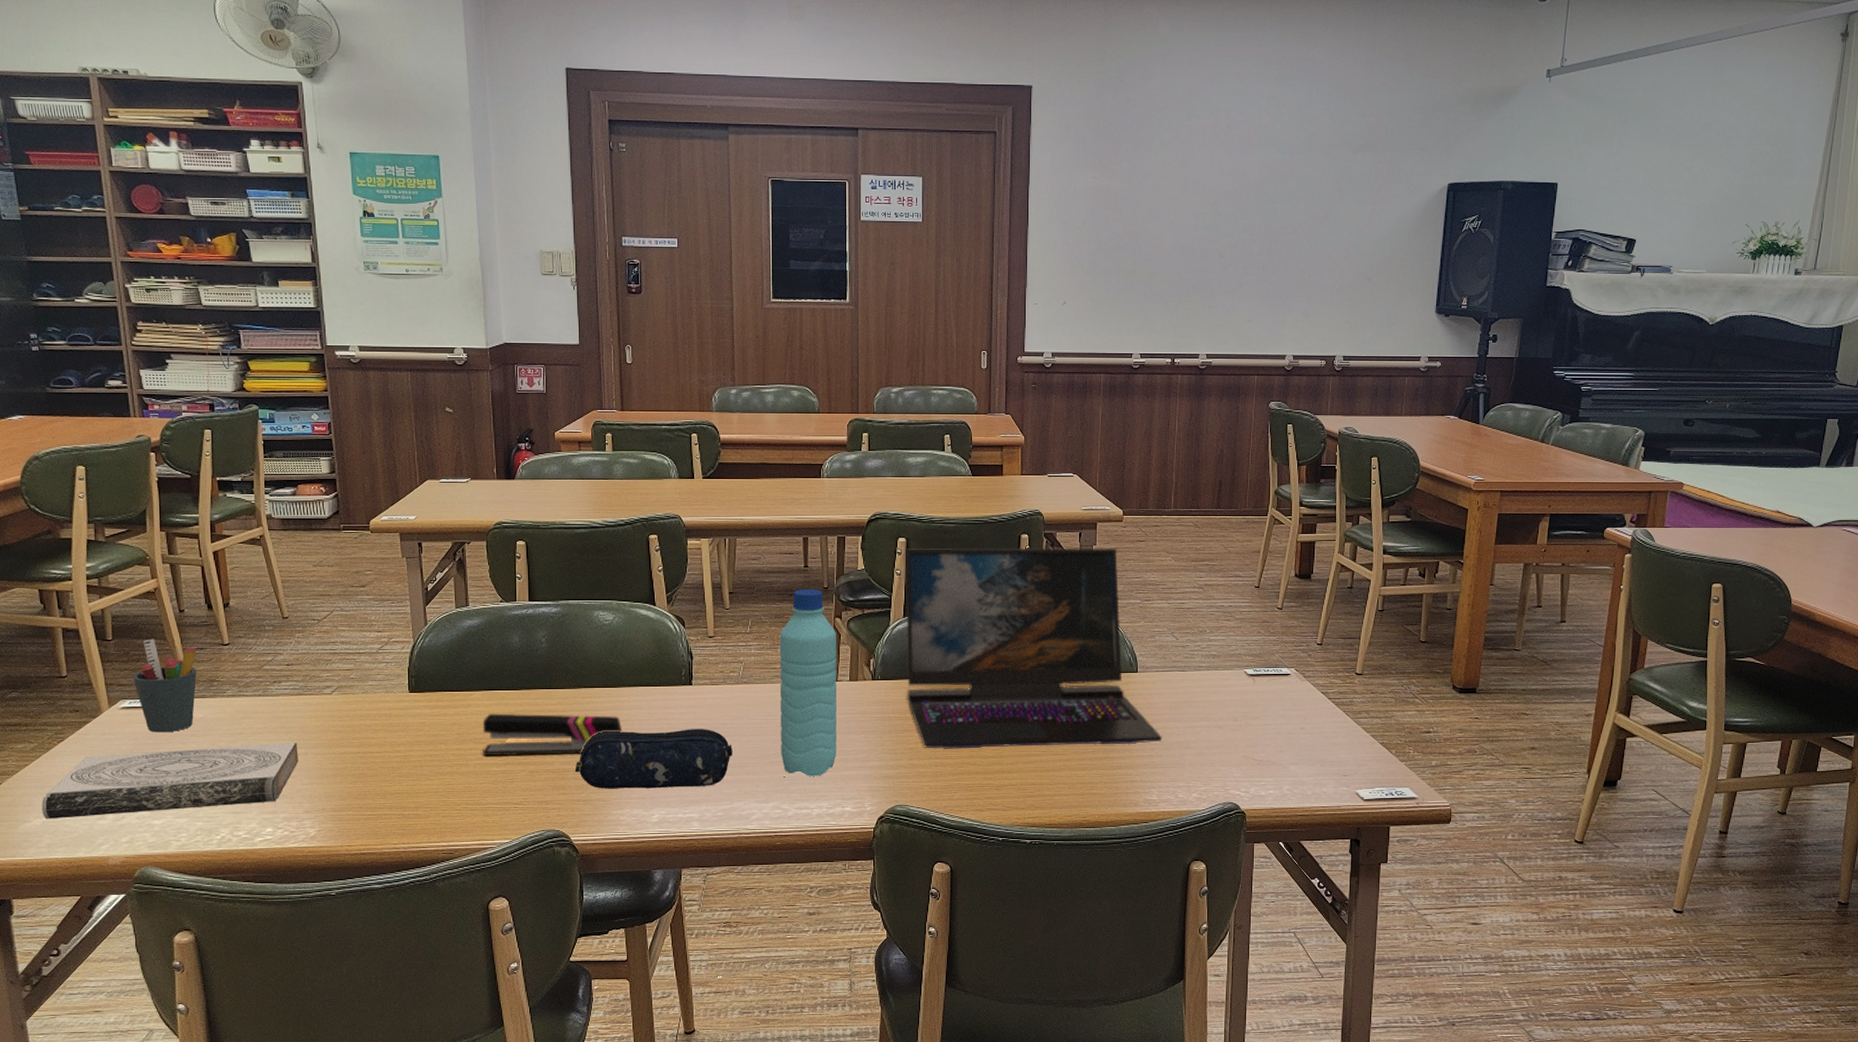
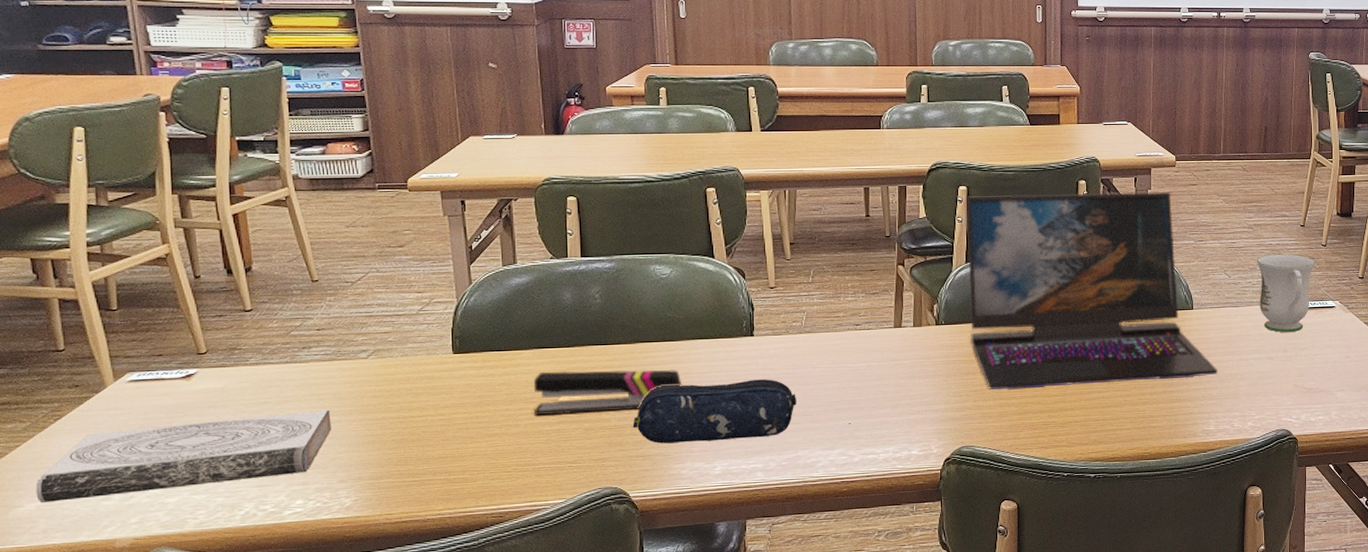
pen holder: present [133,638,197,733] -> none [141,307,215,406]
water bottle: present [779,589,837,776] -> none [842,237,902,422]
mug: none [1207,617,1271,701] -> present [1257,254,1316,333]

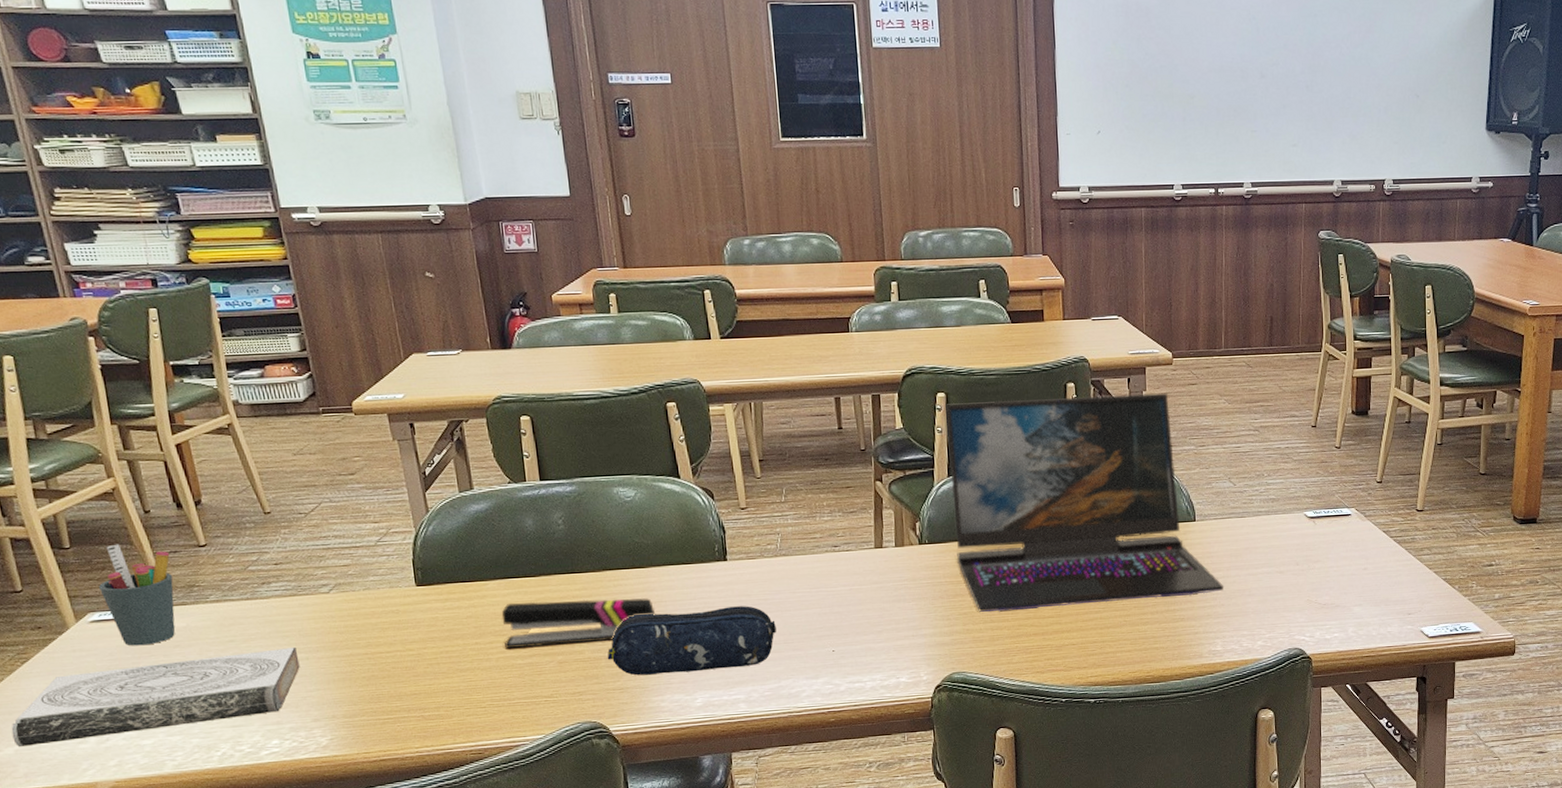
pen holder: none [141,307,215,406] -> present [99,544,176,646]
mug: present [1257,254,1316,333] -> none [1264,458,1329,544]

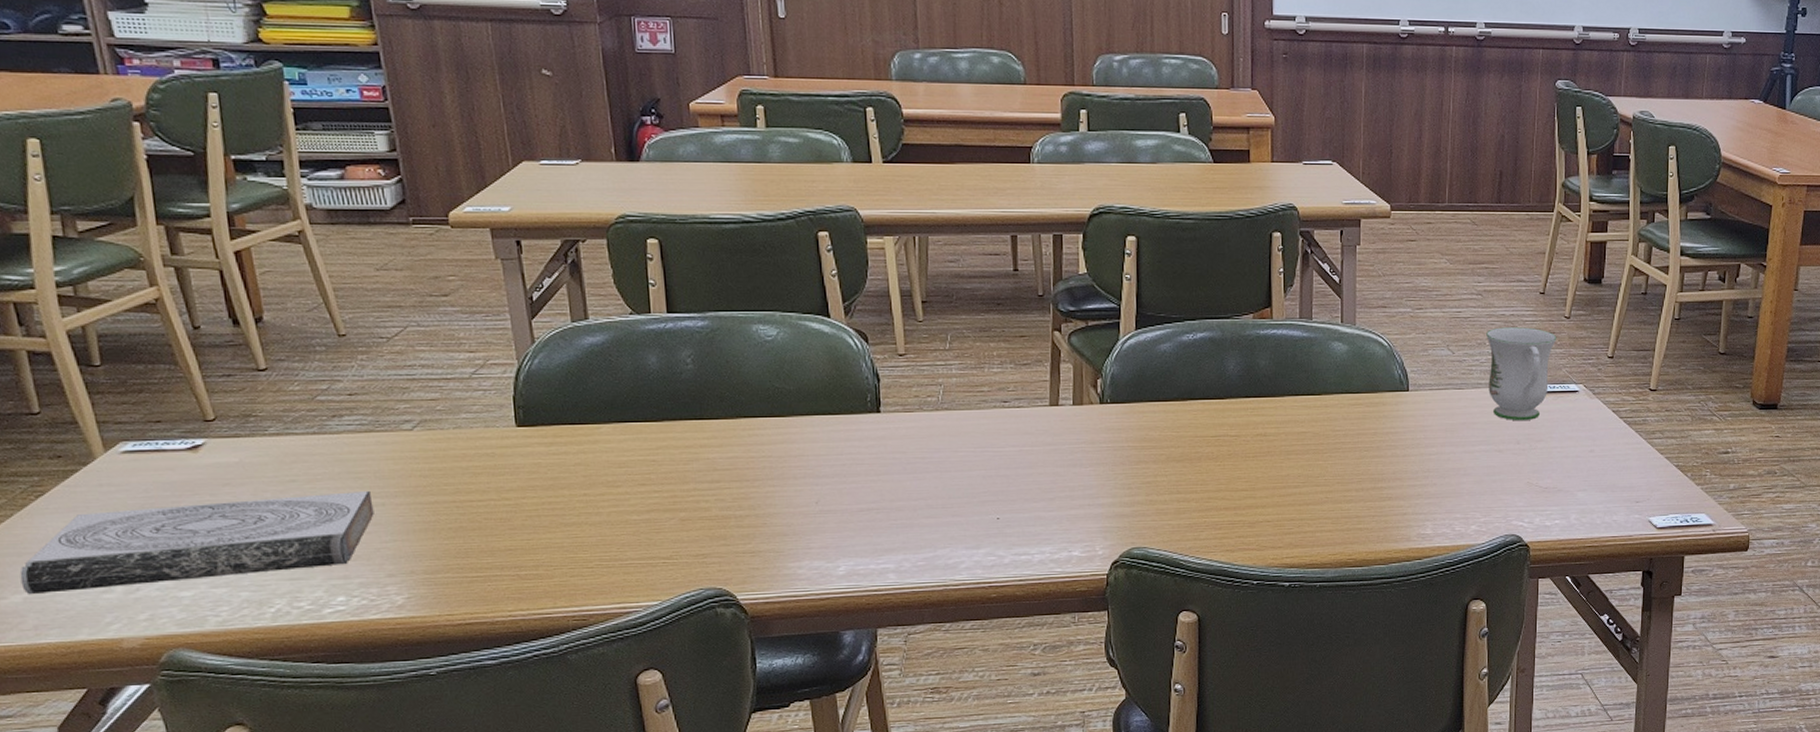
pen holder: present [99,544,176,646] -> none [134,363,226,482]
stapler: present [501,598,656,648] -> none [615,449,796,502]
pencil case: present [607,606,776,676] -> none [737,464,934,538]
laptop: present [944,392,1223,612] -> none [1135,247,1436,482]
mug: none [1264,458,1329,544] -> present [1486,327,1557,421]

